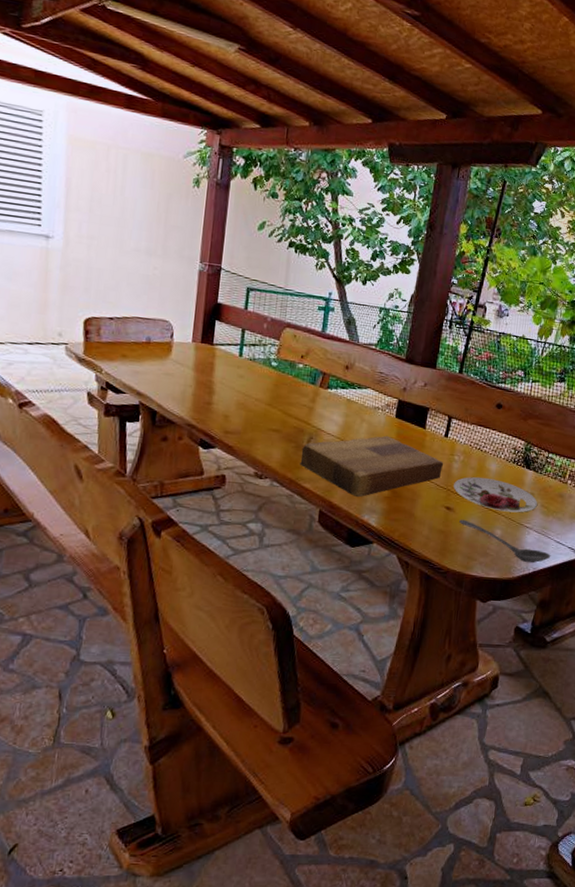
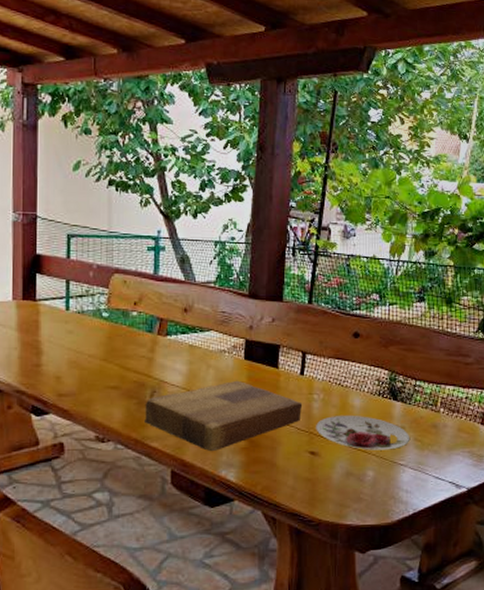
stirrer: present [459,519,551,564] -> none [327,463,431,504]

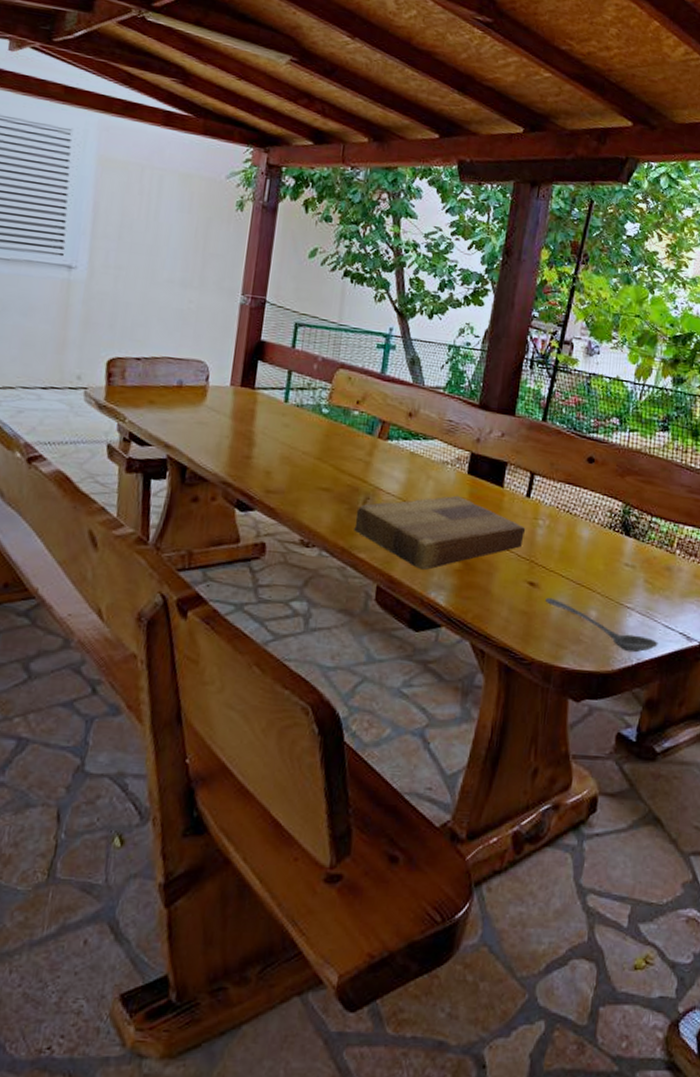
plate: present [316,415,409,450] -> none [538,545,640,590]
stirrer: none [327,463,431,504] -> present [545,597,658,653]

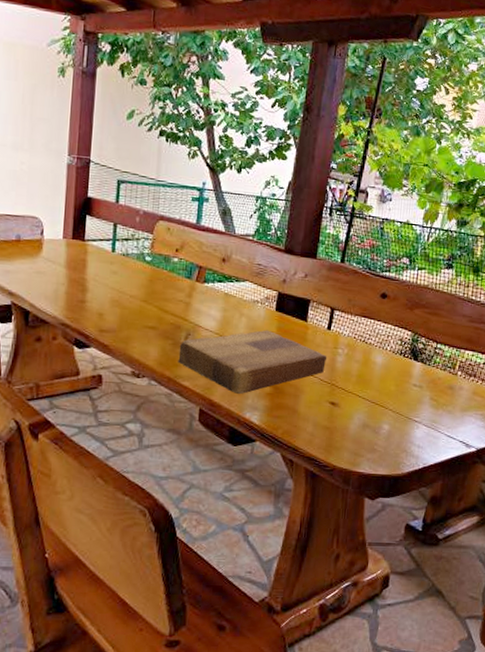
stirrer: present [545,597,658,653] -> none [345,414,442,459]

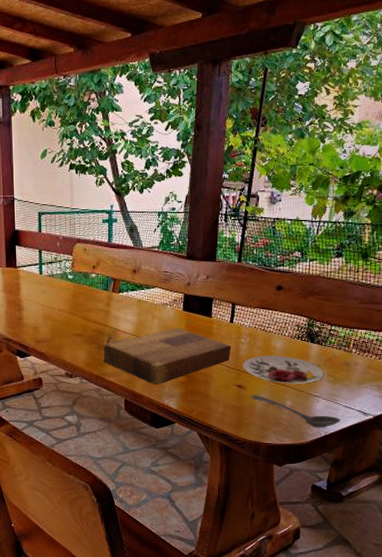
plate: none [338,370,426,407] -> present [243,355,324,384]
stirrer: none [345,414,442,459] -> present [251,395,341,428]

